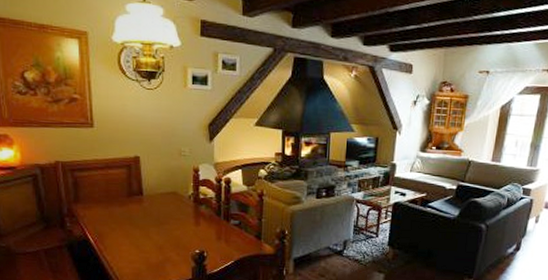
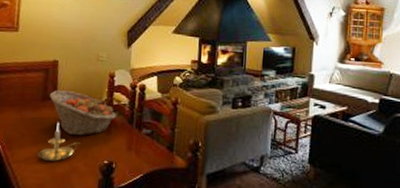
candle holder: none [130,216,171,252] -> present [37,122,81,161]
fruit basket: none [134,186,204,229] -> present [49,90,116,136]

